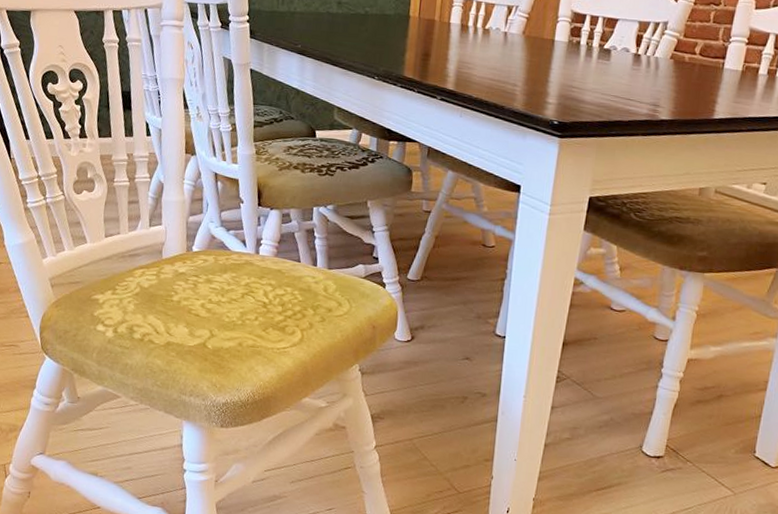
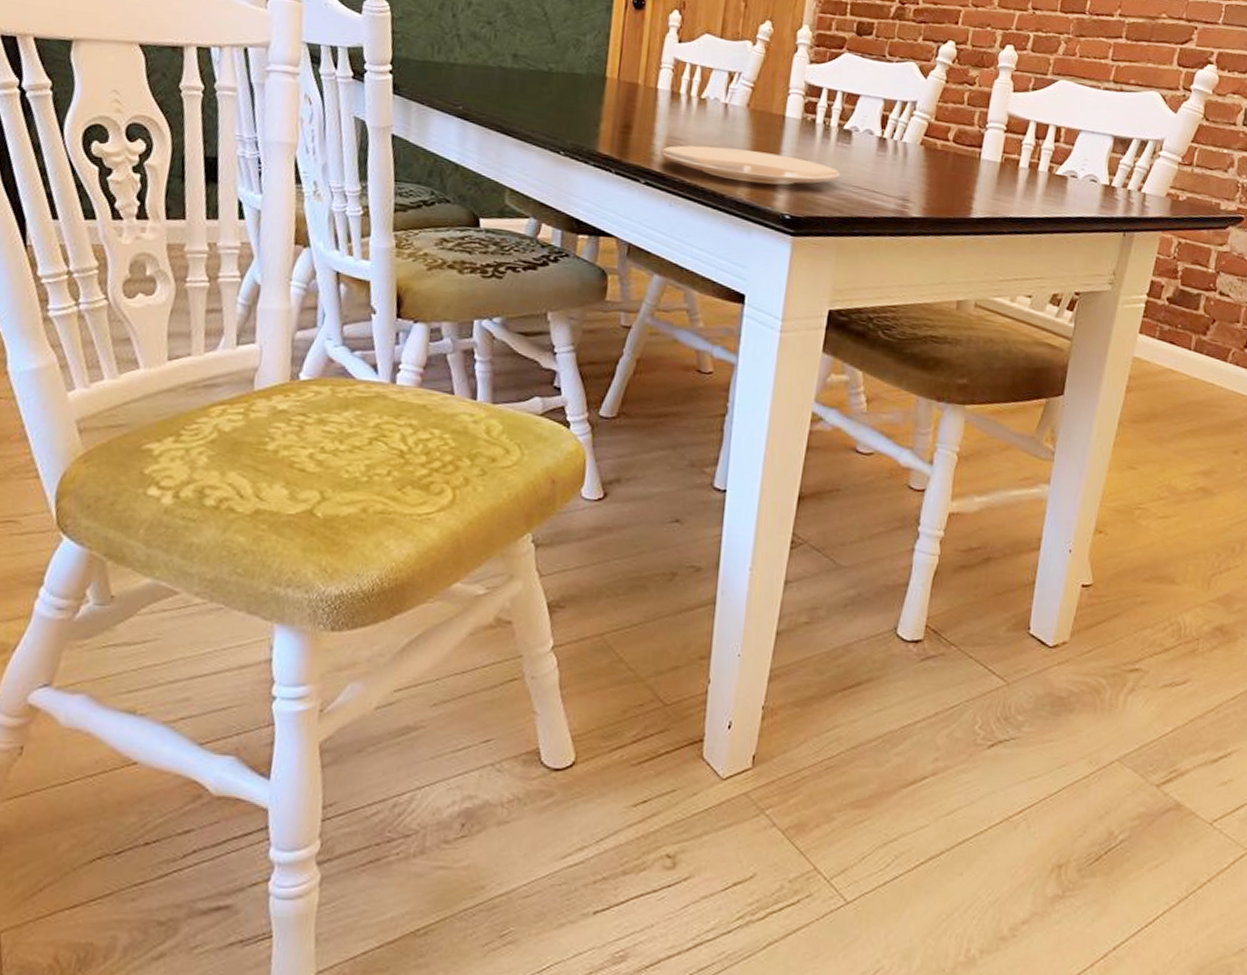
plate: none [453,67,601,97] -> present [661,145,841,185]

